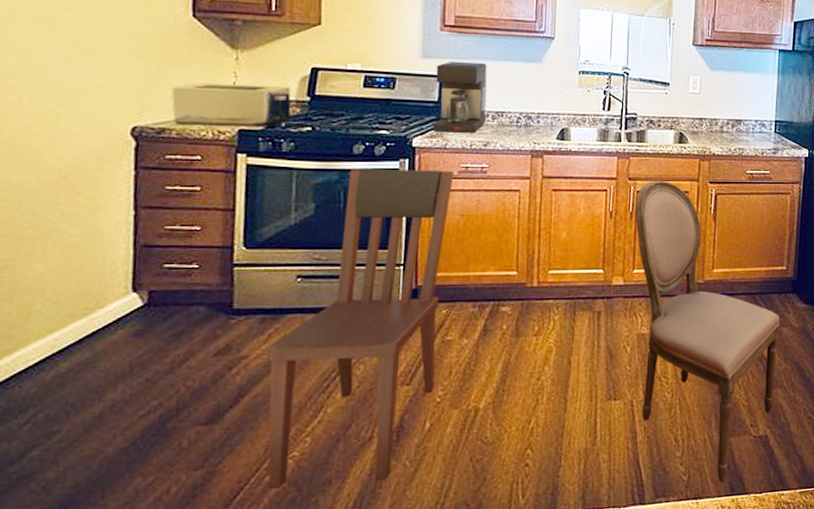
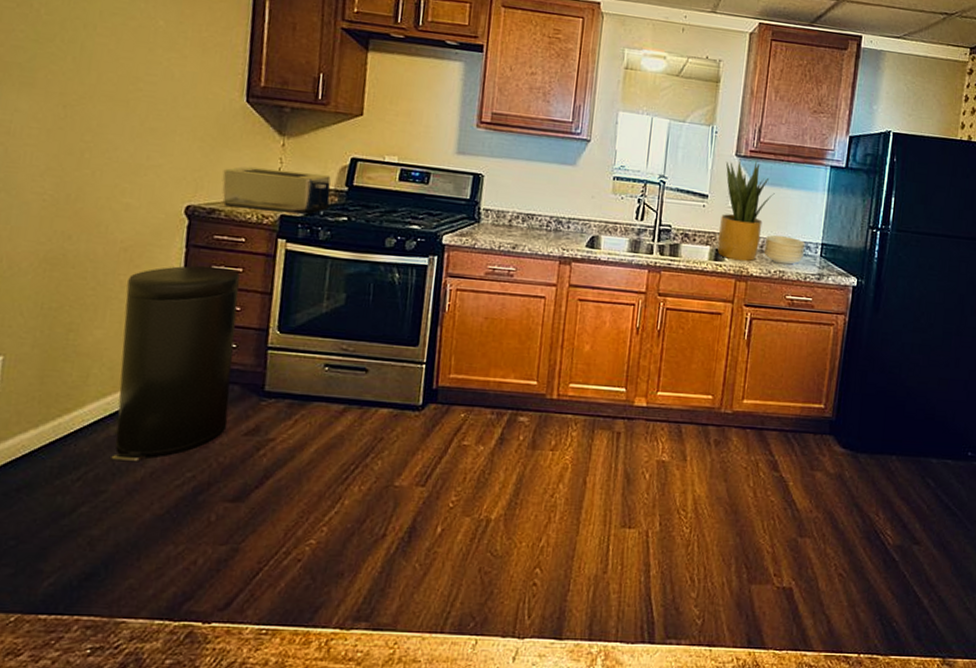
pedal bin: none [63,187,198,399] -> present [110,265,240,462]
dining chair: present [265,168,454,489] -> none [285,262,481,580]
coffee maker: present [432,61,487,133] -> none [462,158,521,234]
dining chair: present [635,181,780,483] -> none [657,299,814,633]
planter: none [681,47,731,142] -> present [717,159,775,262]
bowl: none [723,116,761,143] -> present [763,235,806,266]

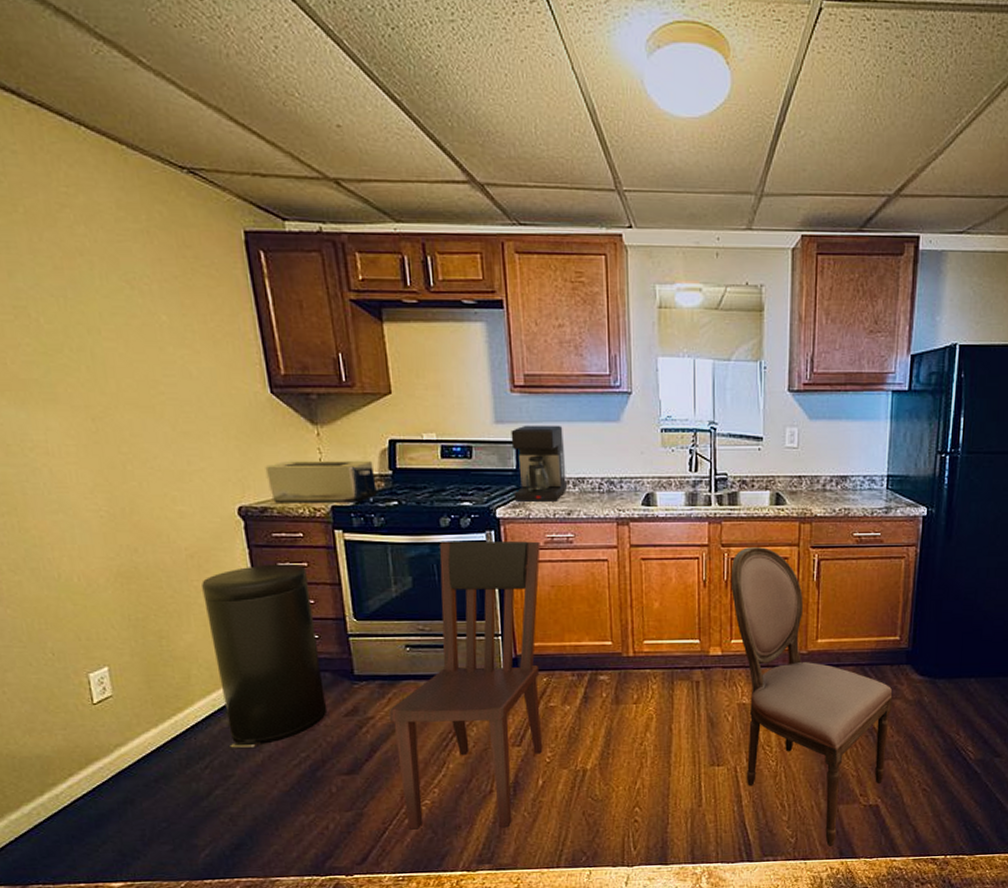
dining chair: none [285,262,481,580] -> present [388,541,543,830]
coffee maker: none [462,158,521,234] -> present [511,425,567,502]
dining chair: none [657,299,814,633] -> present [730,547,893,846]
planter: present [717,159,775,262] -> none [777,393,834,503]
bowl: present [763,235,806,266] -> none [826,472,870,502]

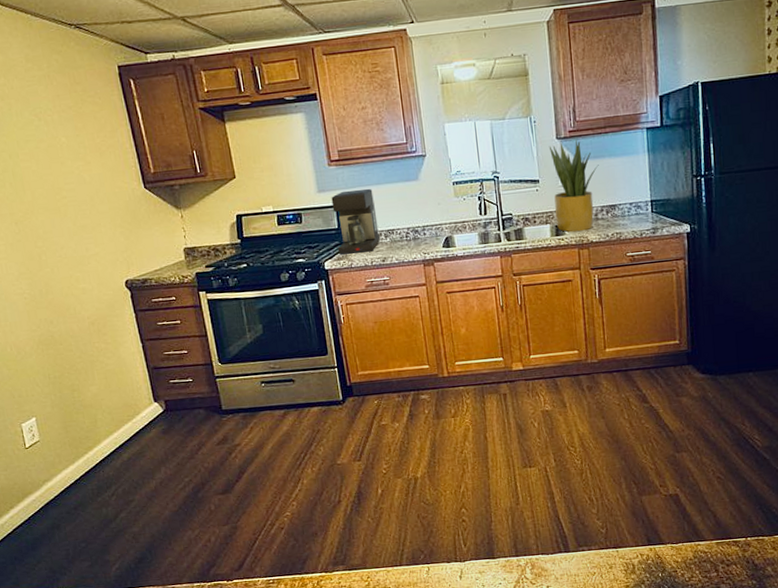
pedal bin: present [202,563,327,749] -> none [101,322,203,479]
toaster: present [265,460,377,503] -> none [144,234,230,275]
dining chair: present [388,541,543,830] -> none [251,286,379,539]
dining chair: present [730,547,893,846] -> none [523,273,680,535]
planter: none [777,393,834,503] -> present [548,138,599,233]

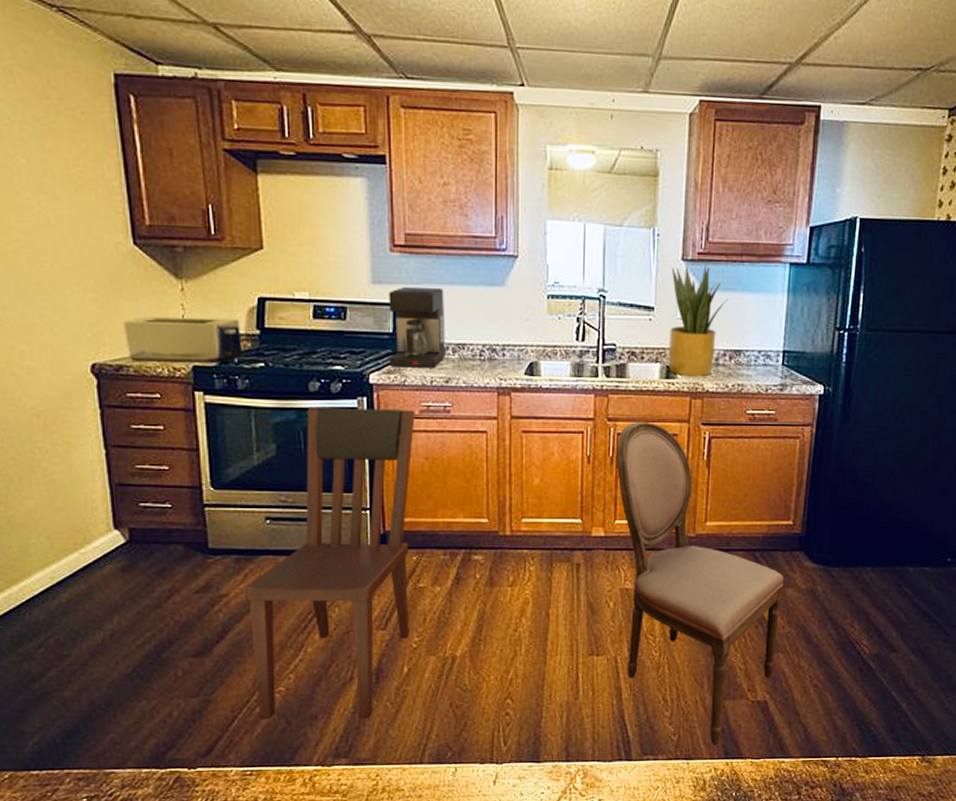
toaster: none [144,234,230,275] -> present [123,316,242,363]
dining chair: none [251,286,379,539] -> present [243,407,415,719]
dining chair: none [523,273,680,535] -> present [616,422,784,745]

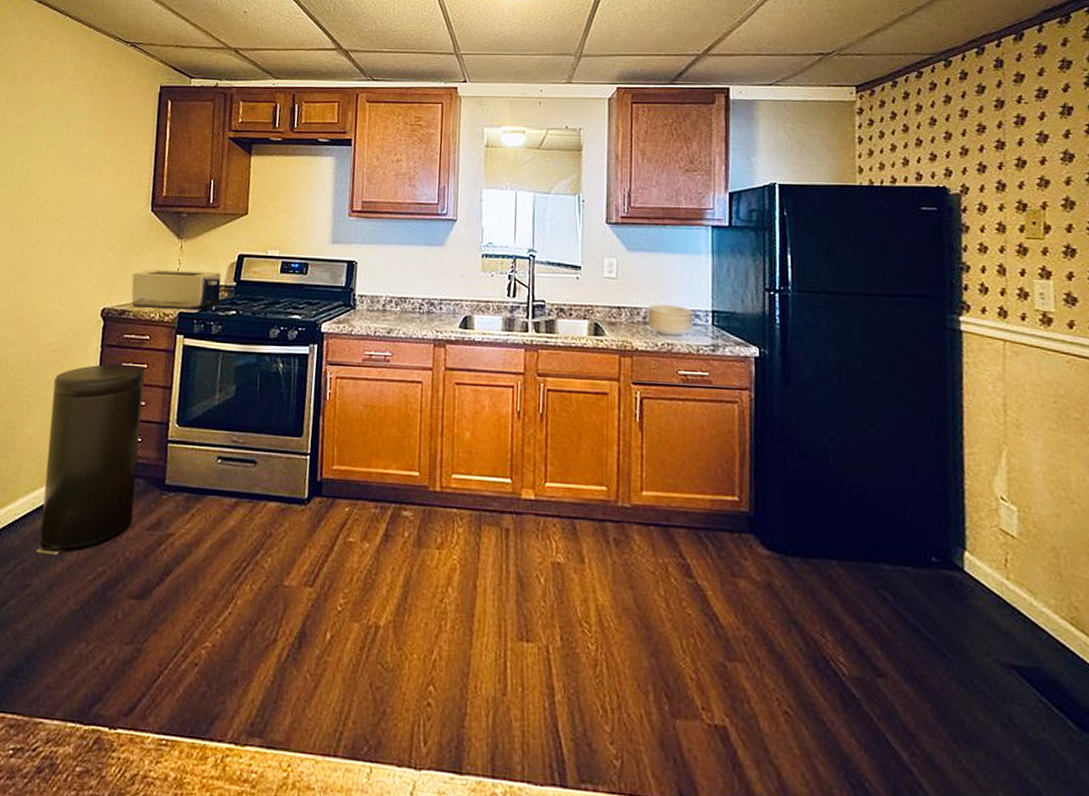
pedal bin: none [47,426,177,627] -> present [35,363,145,556]
dining chair: present [243,407,415,719] -> none [183,352,359,691]
coffee maker: present [388,286,446,368] -> none [339,246,391,319]
dining chair: present [616,422,784,745] -> none [546,378,736,781]
planter: present [668,262,728,377] -> none [595,225,653,335]
bowl: none [719,346,765,378] -> present [647,305,694,337]

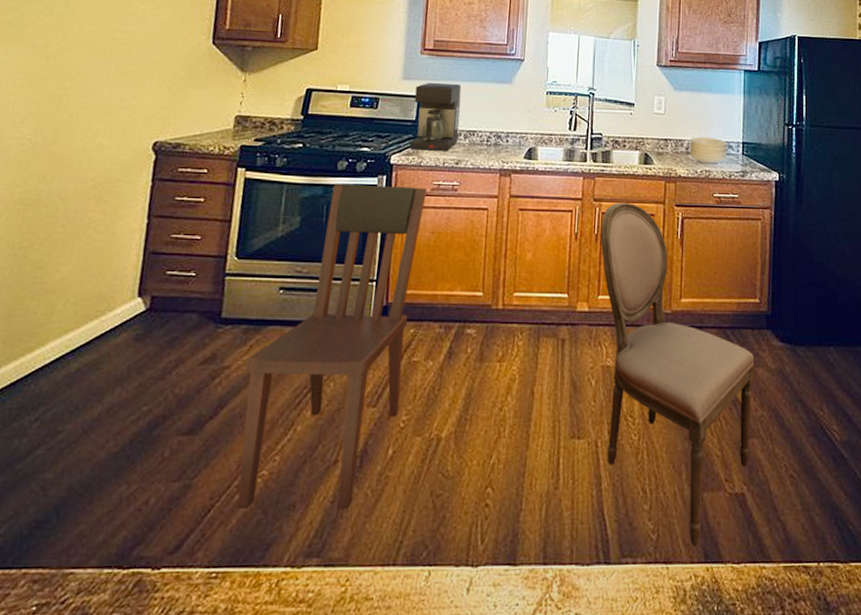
pedal bin: present [35,363,145,556] -> none [69,198,202,399]
toaster: present [131,269,221,310] -> none [187,102,288,144]
dining chair: none [183,352,359,691] -> present [236,183,427,510]
coffee maker: none [339,246,391,319] -> present [409,82,462,151]
dining chair: none [546,378,736,781] -> present [600,203,755,546]

